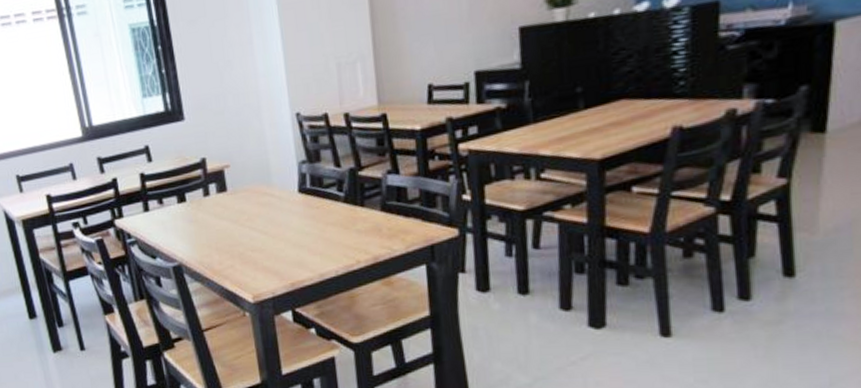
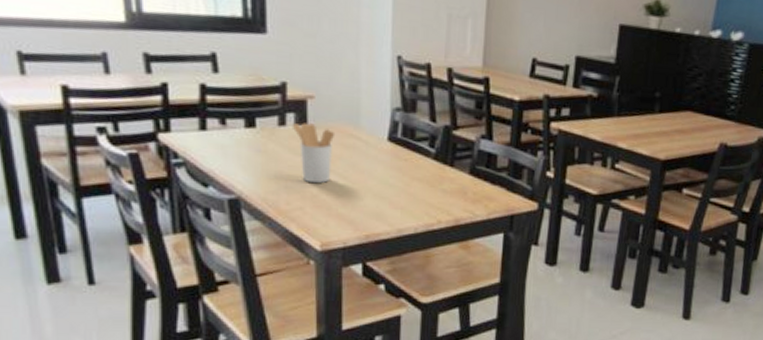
utensil holder: none [214,189,253,243] -> present [292,123,336,184]

